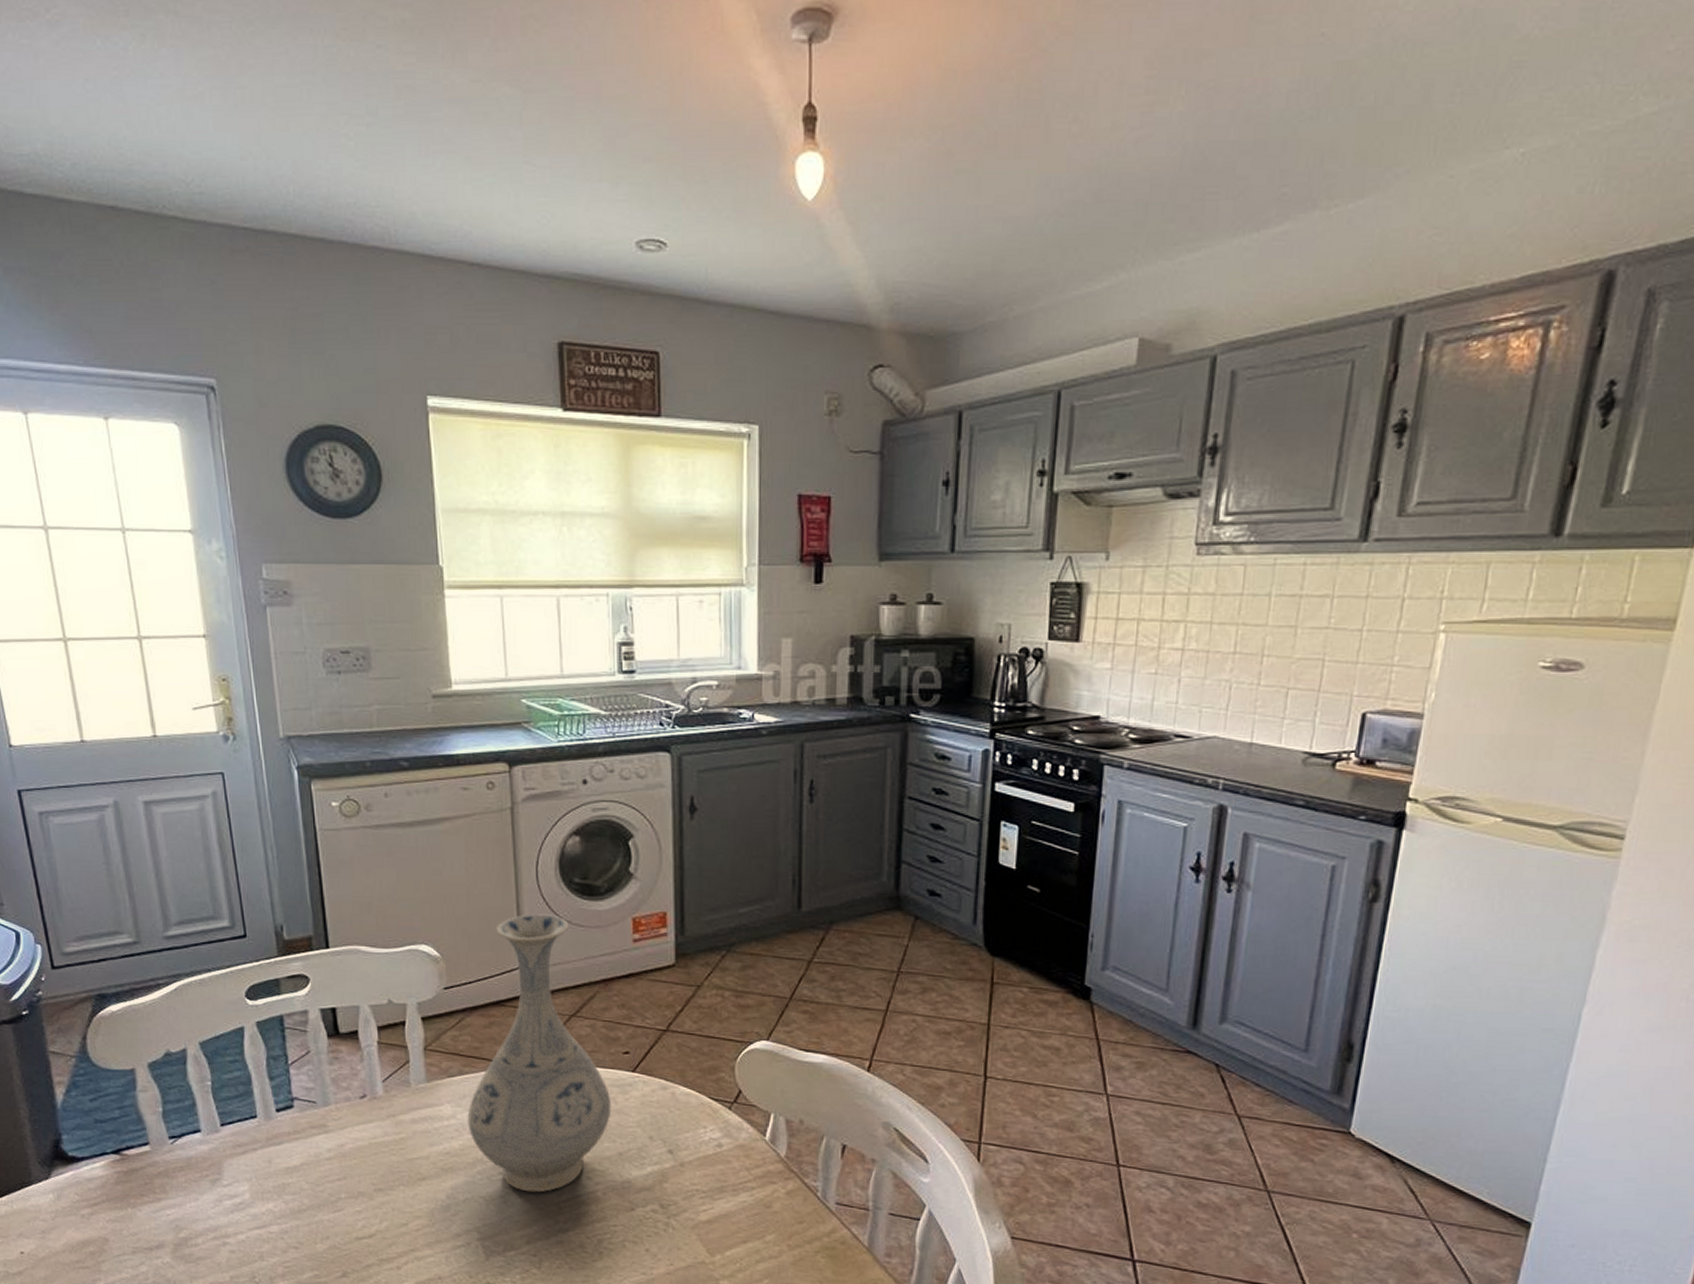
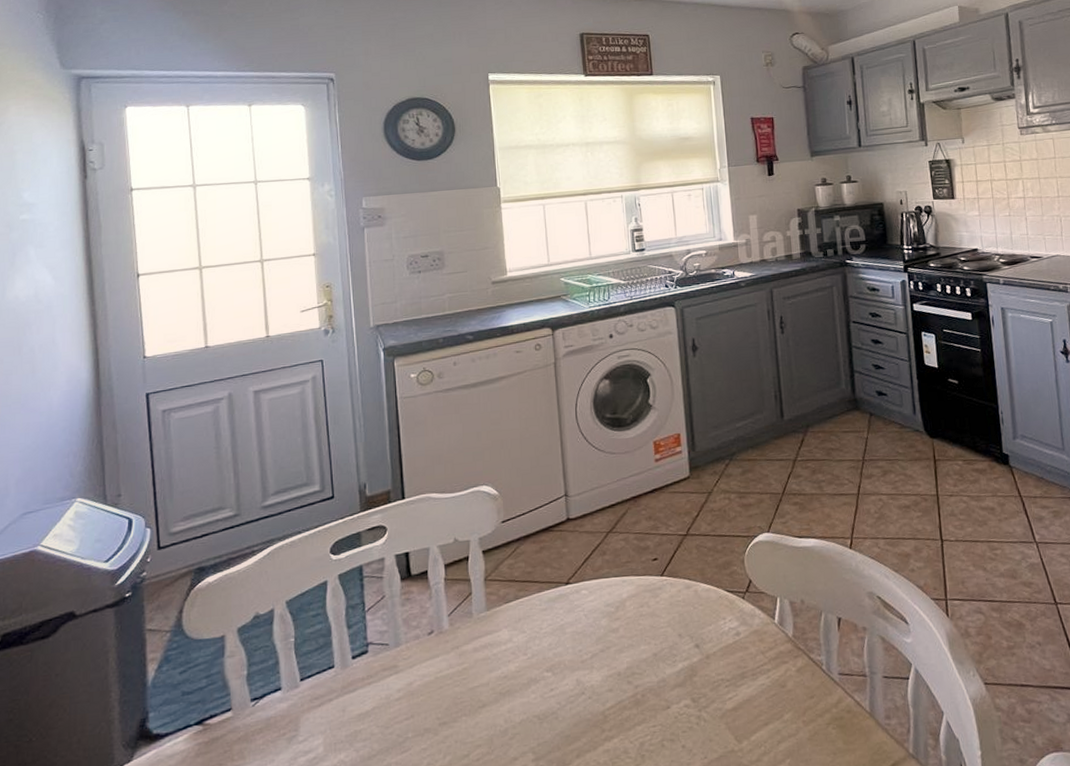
vase: present [467,913,612,1193] -> none [522,446,646,705]

